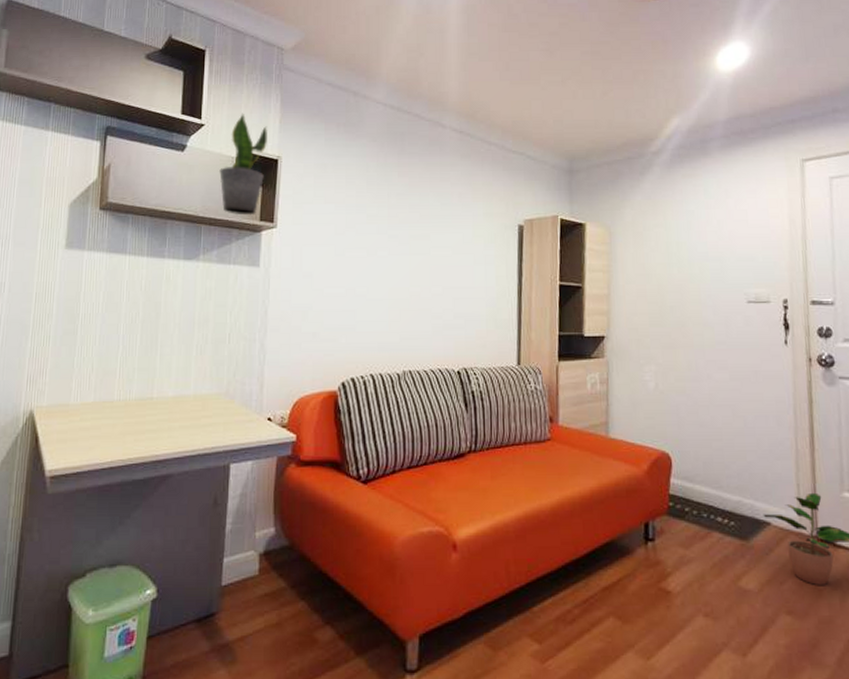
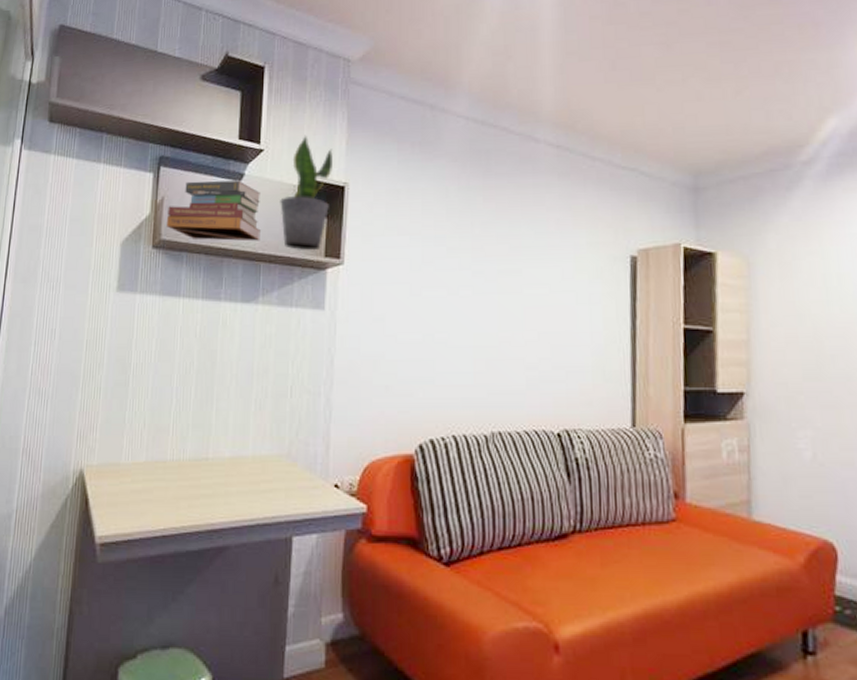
books: none [113,150,202,206] -> present [167,180,261,242]

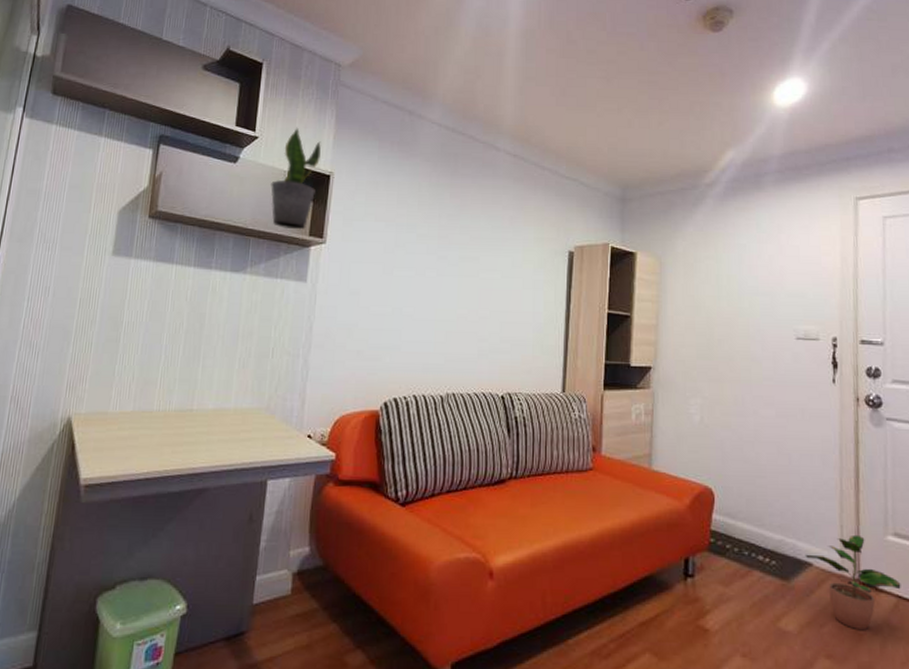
books: present [167,180,261,242] -> none [164,160,253,218]

